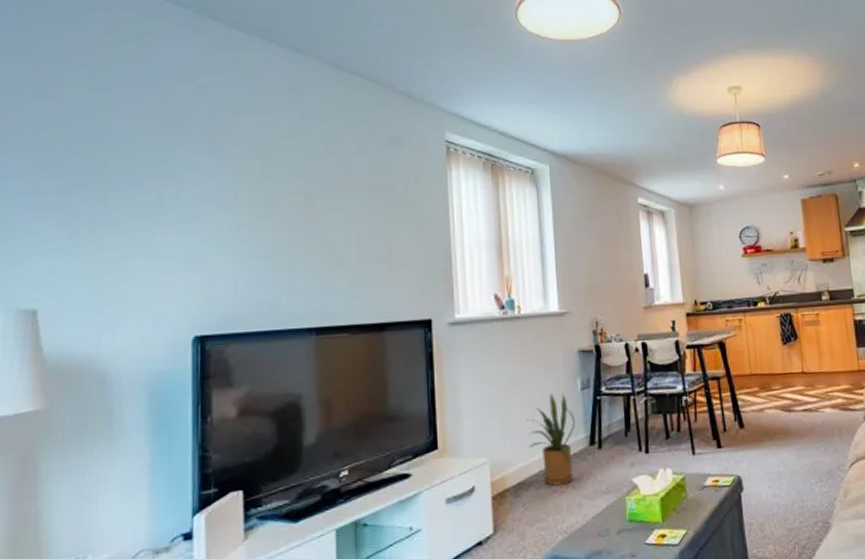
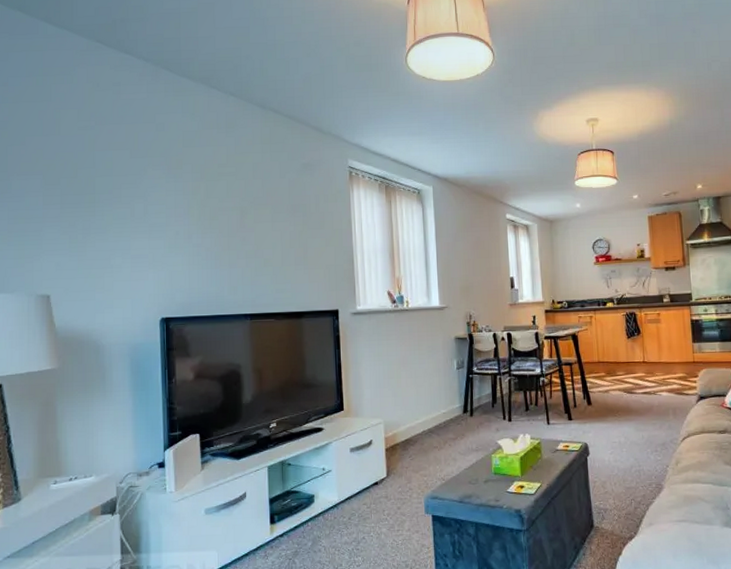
house plant: present [526,392,575,486] -> none [413,370,452,443]

